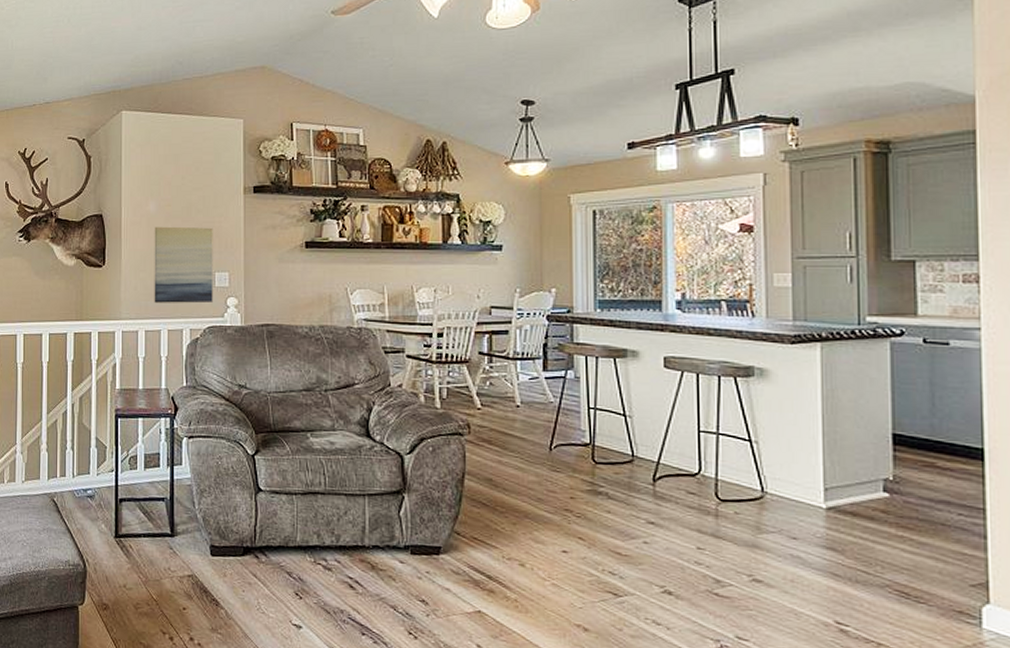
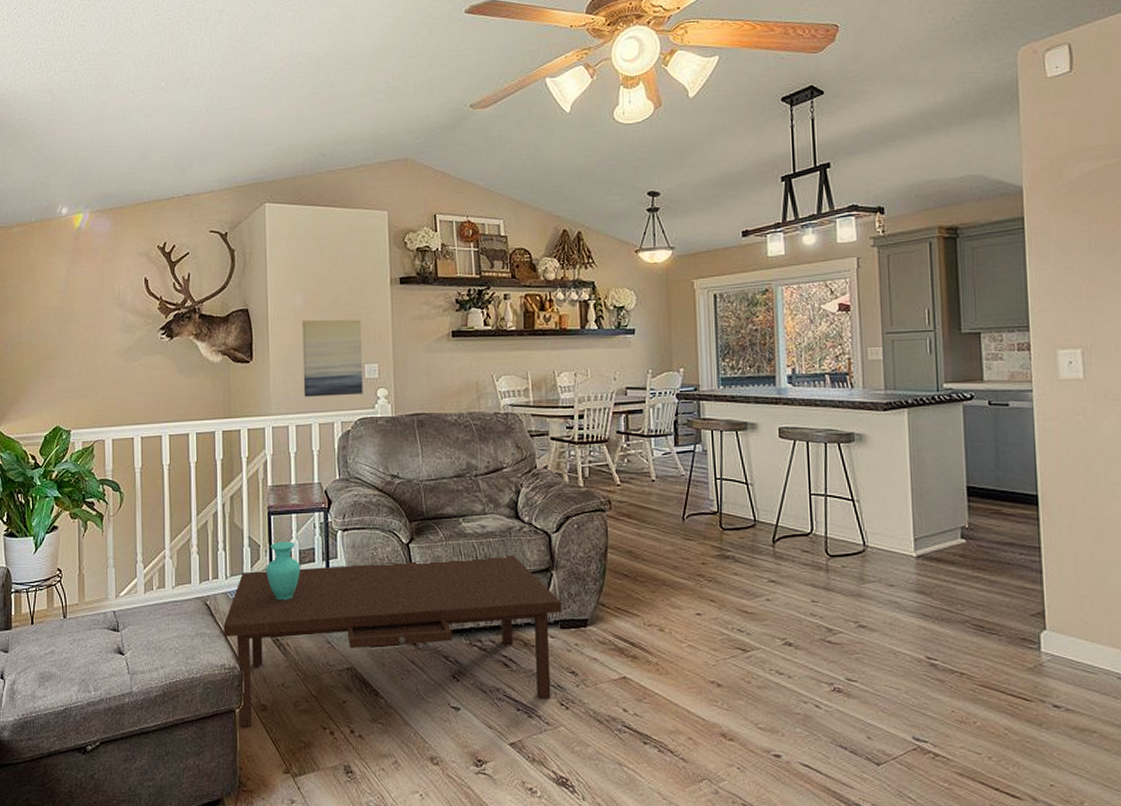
coffee table: none [69,444,414,627] -> present [223,541,562,727]

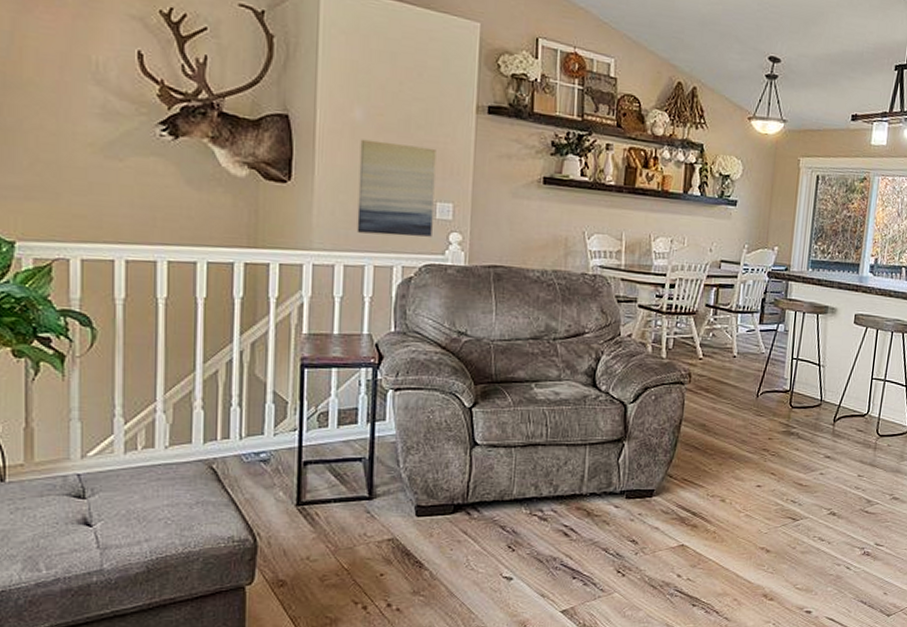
coffee table: present [223,541,562,727] -> none [233,399,631,605]

